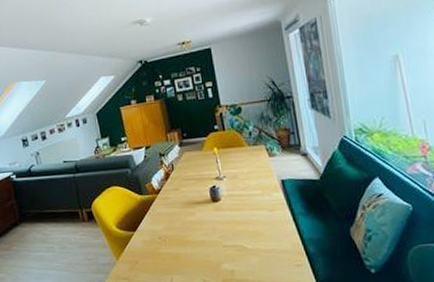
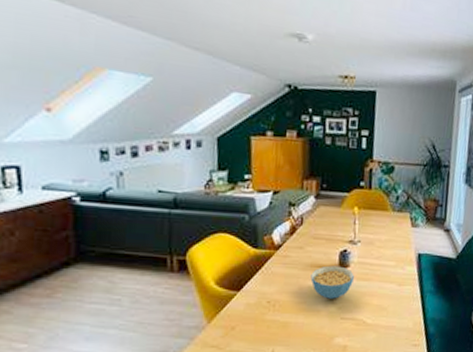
cereal bowl: none [189,200,227,230] -> present [310,265,354,299]

